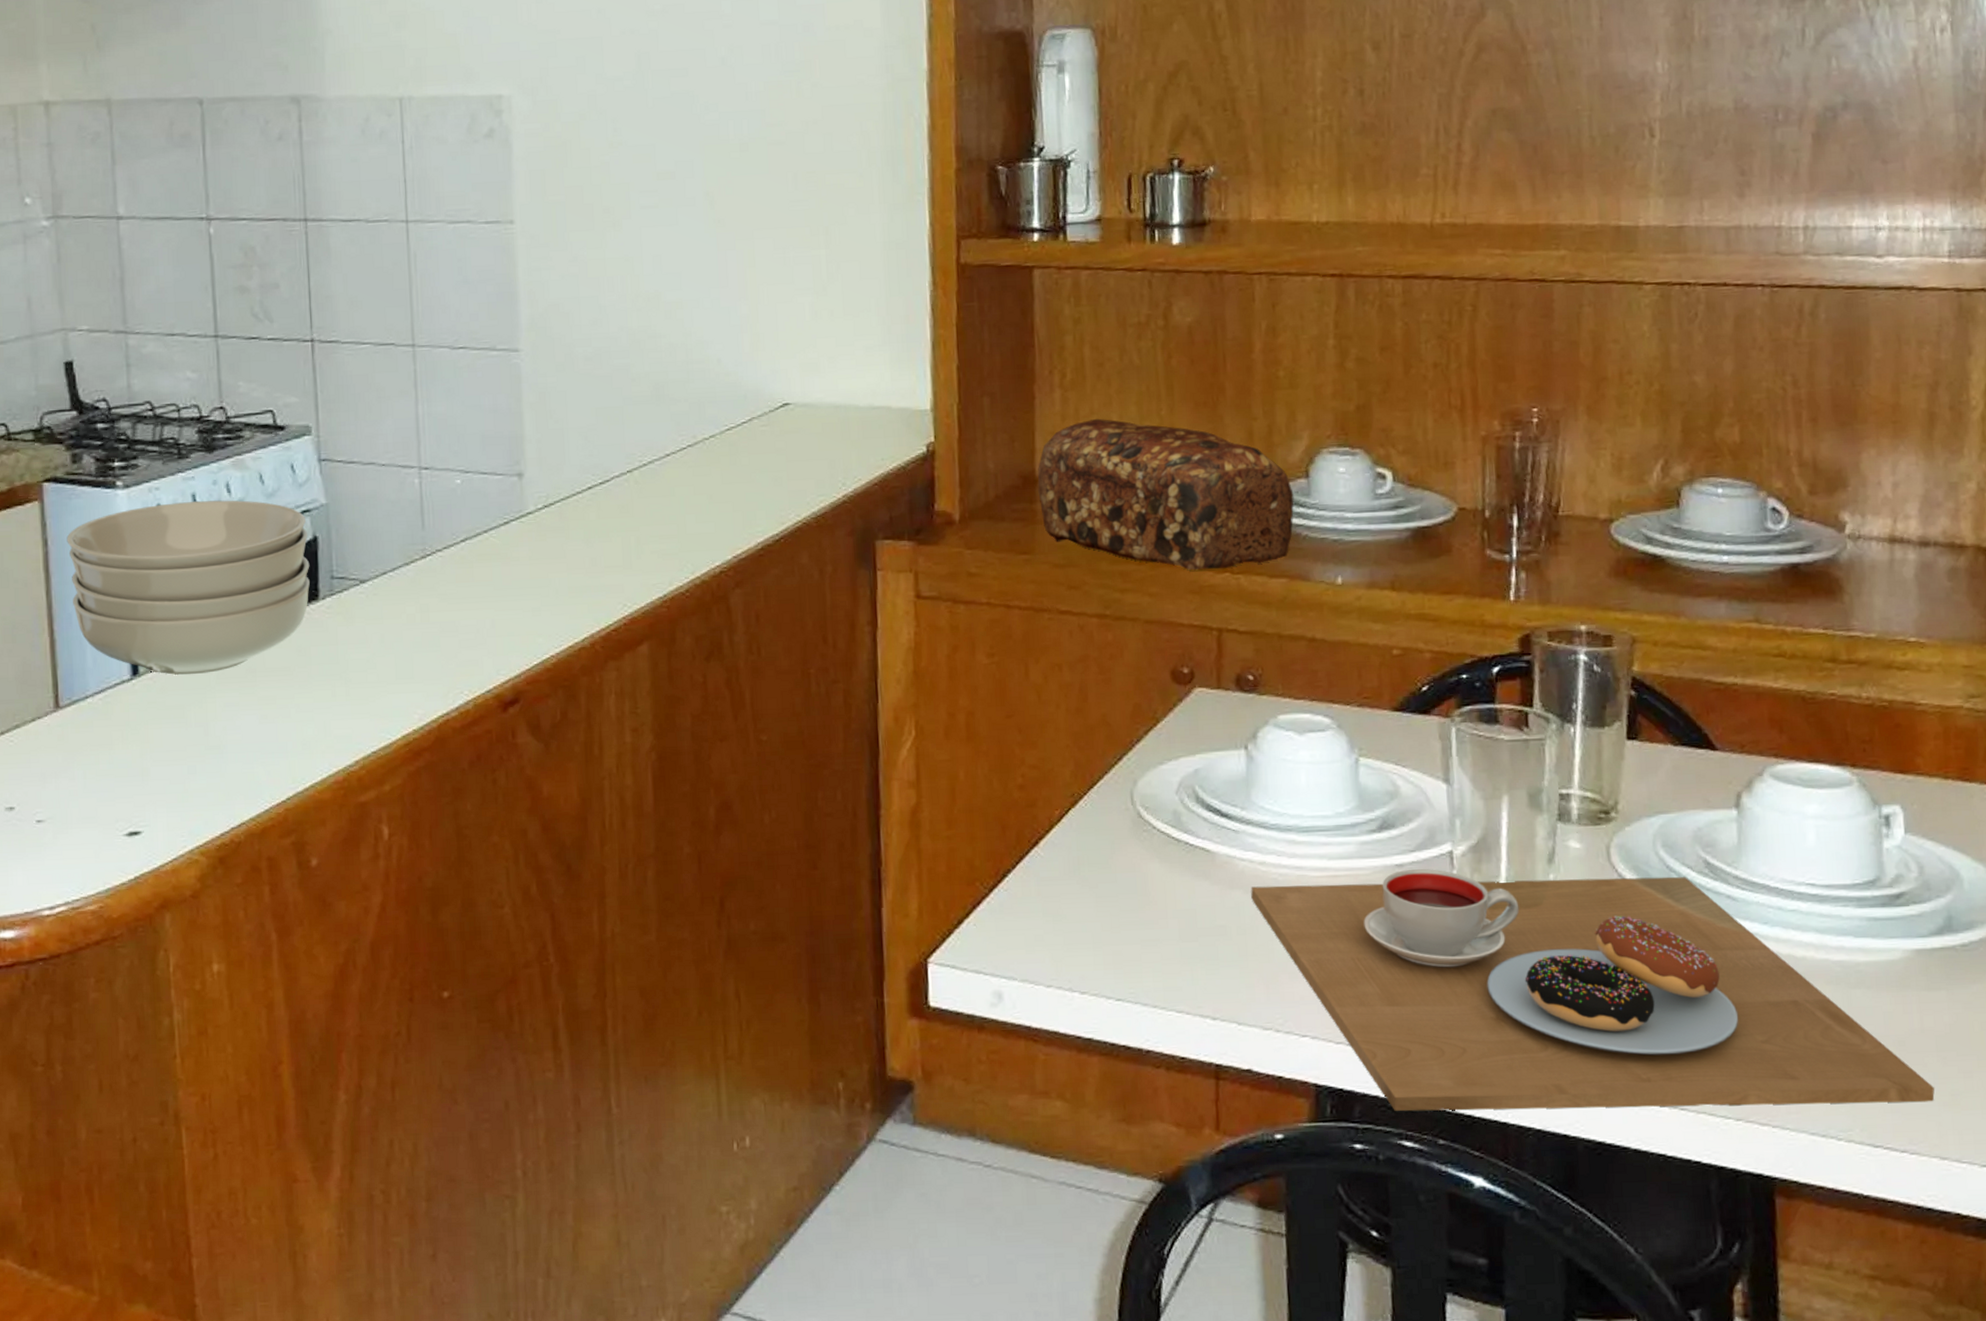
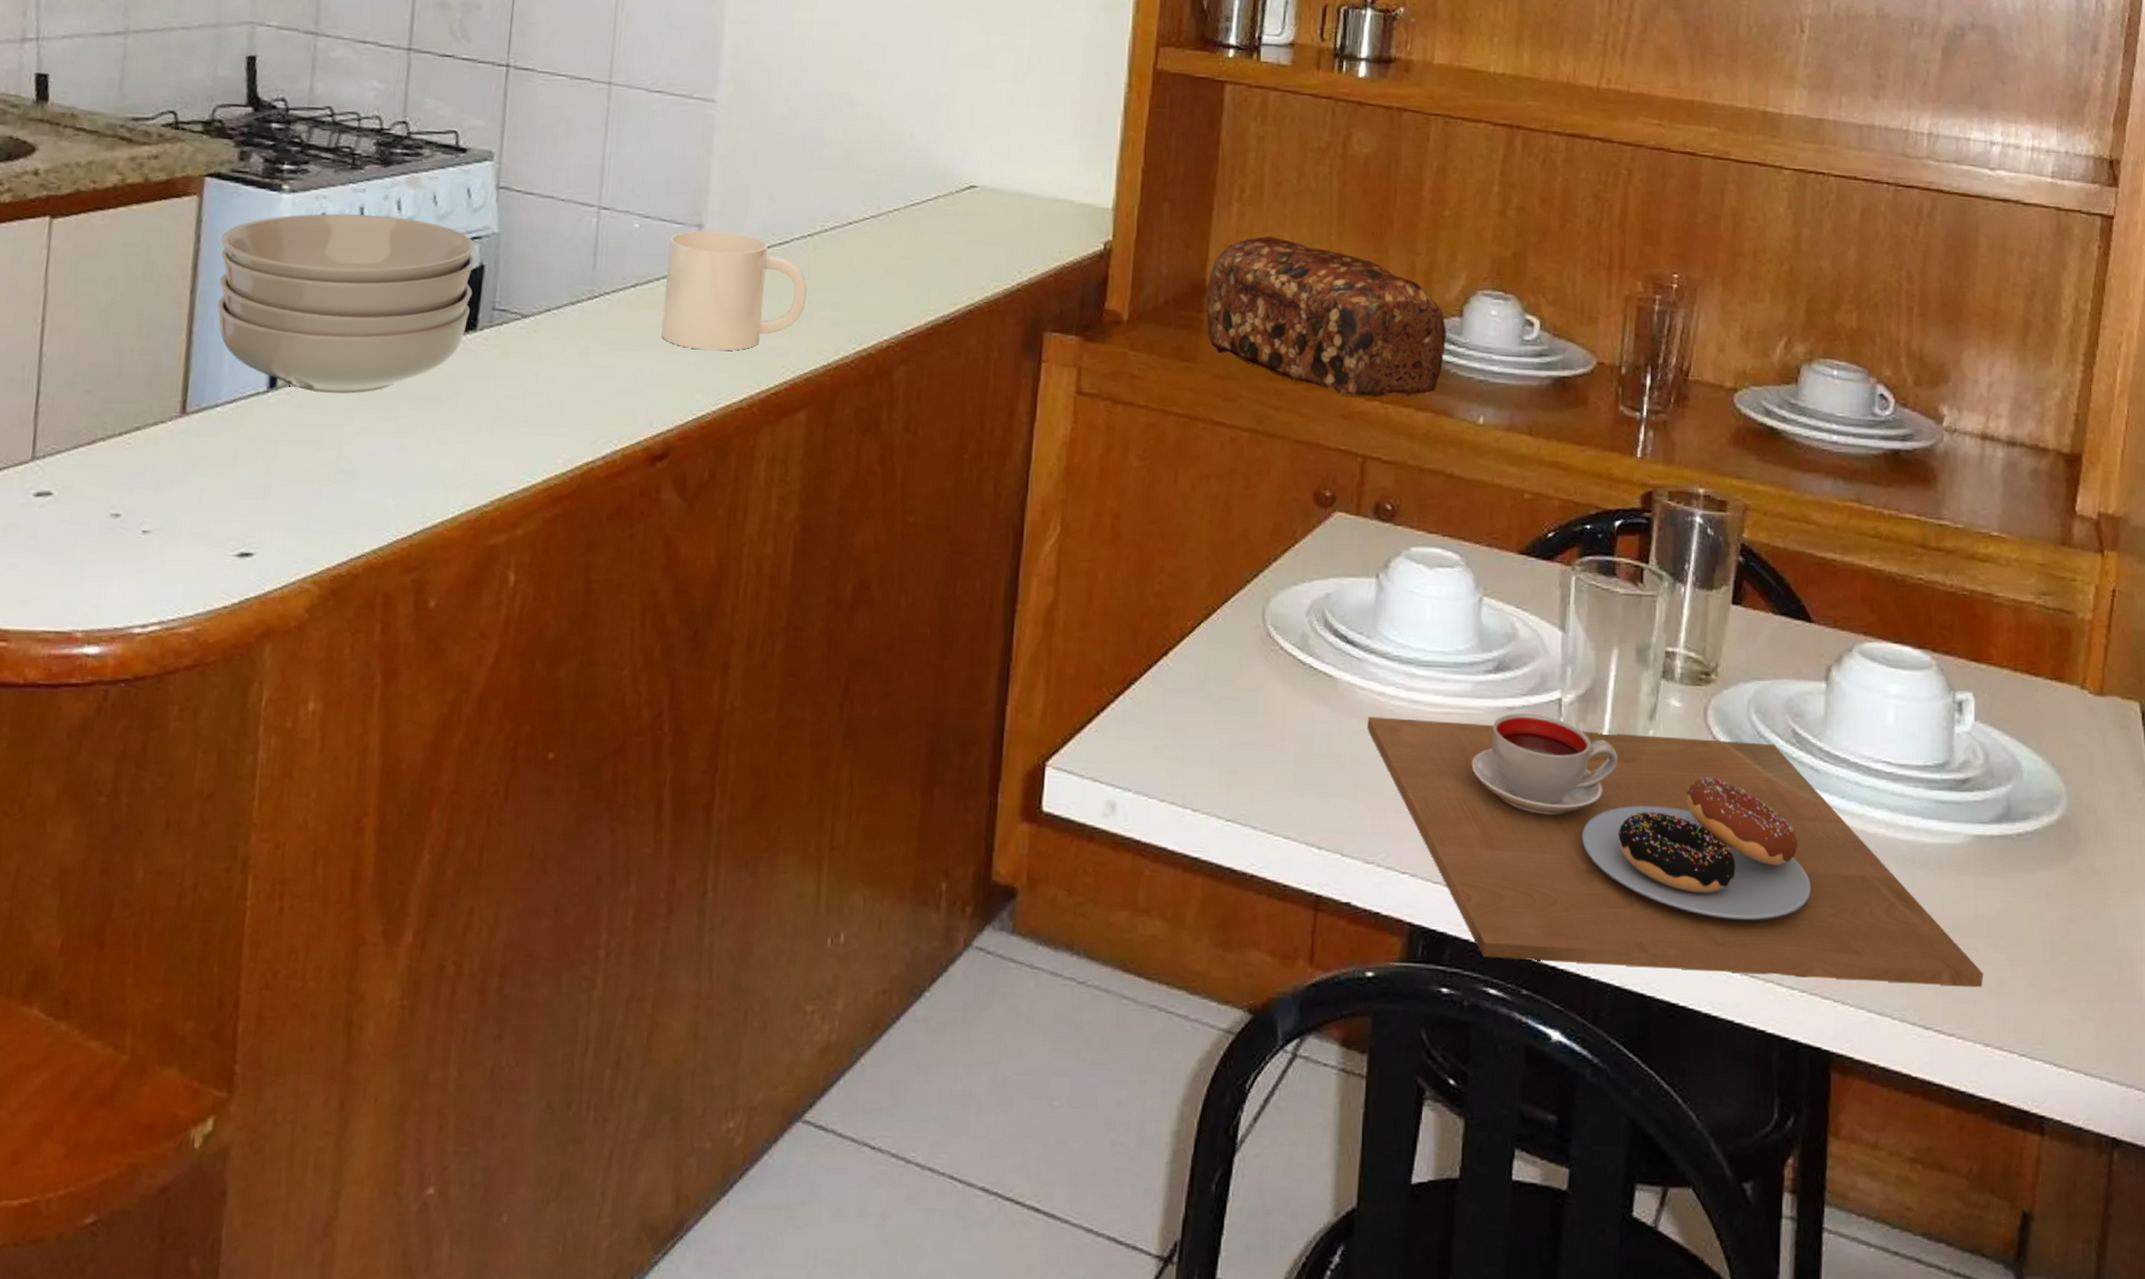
mug: none [493,477,634,596] -> present [661,230,807,351]

